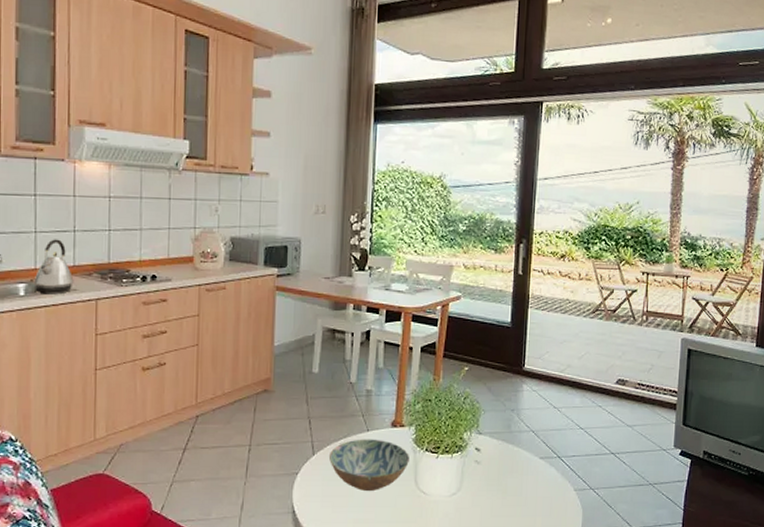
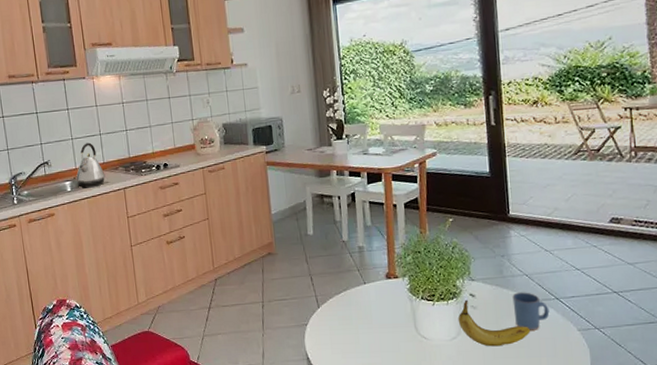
bowl: present [328,439,409,491] -> none [332,290,407,338]
fruit: none [460,454,530,504] -> present [458,300,531,347]
mug: none [516,449,550,489] -> present [512,292,550,331]

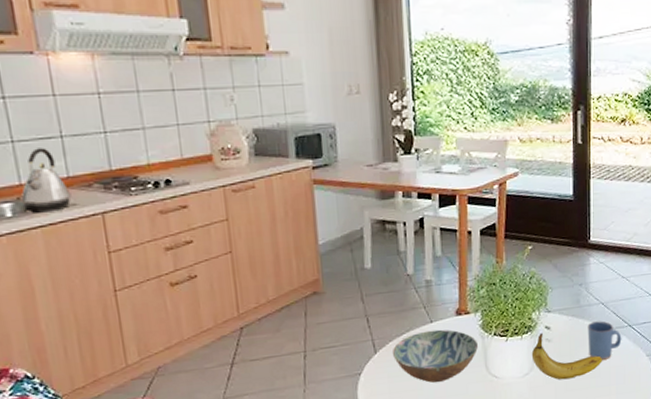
bowl: none [332,290,407,338] -> present [392,329,478,383]

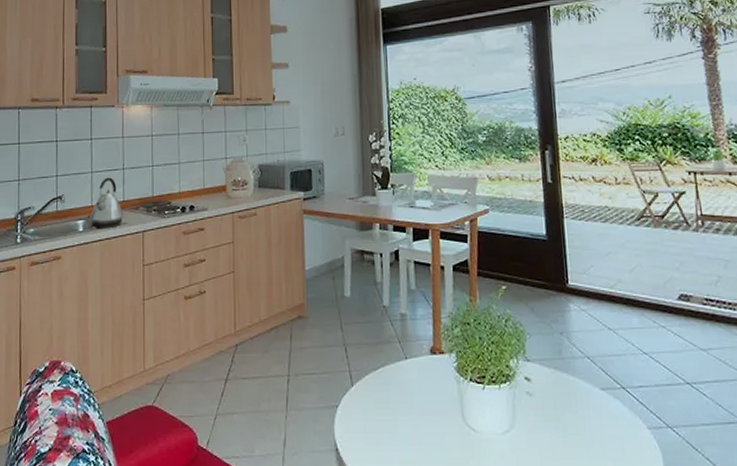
bowl: present [392,329,478,383] -> none [368,367,453,426]
fruit: present [531,332,603,380] -> none [511,384,595,445]
mug: present [587,321,622,360] -> none [573,378,616,426]

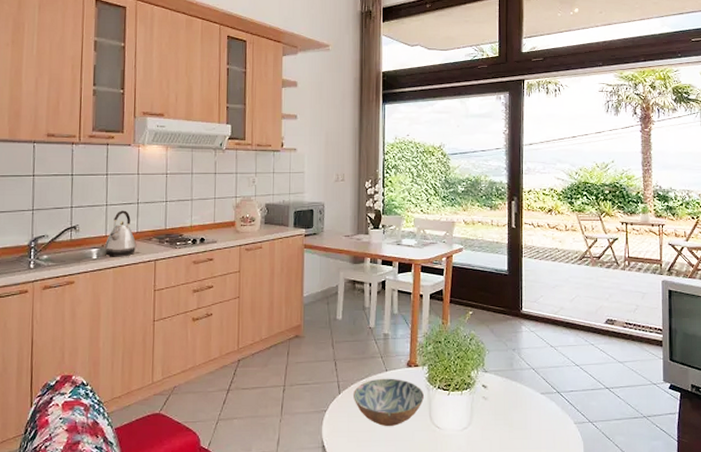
bowl: none [368,367,453,426] -> present [352,378,424,426]

